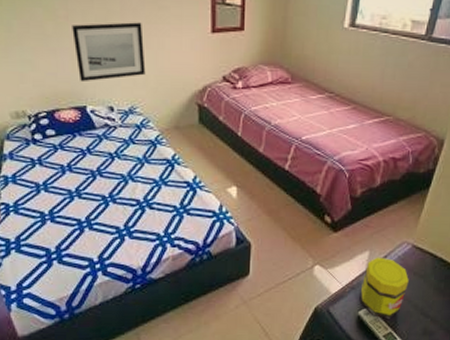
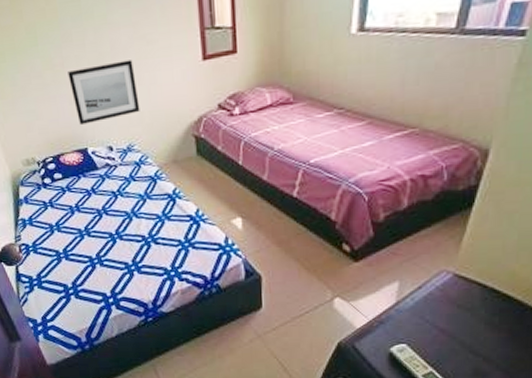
jar: present [360,257,409,319] -> none [390,288,451,357]

